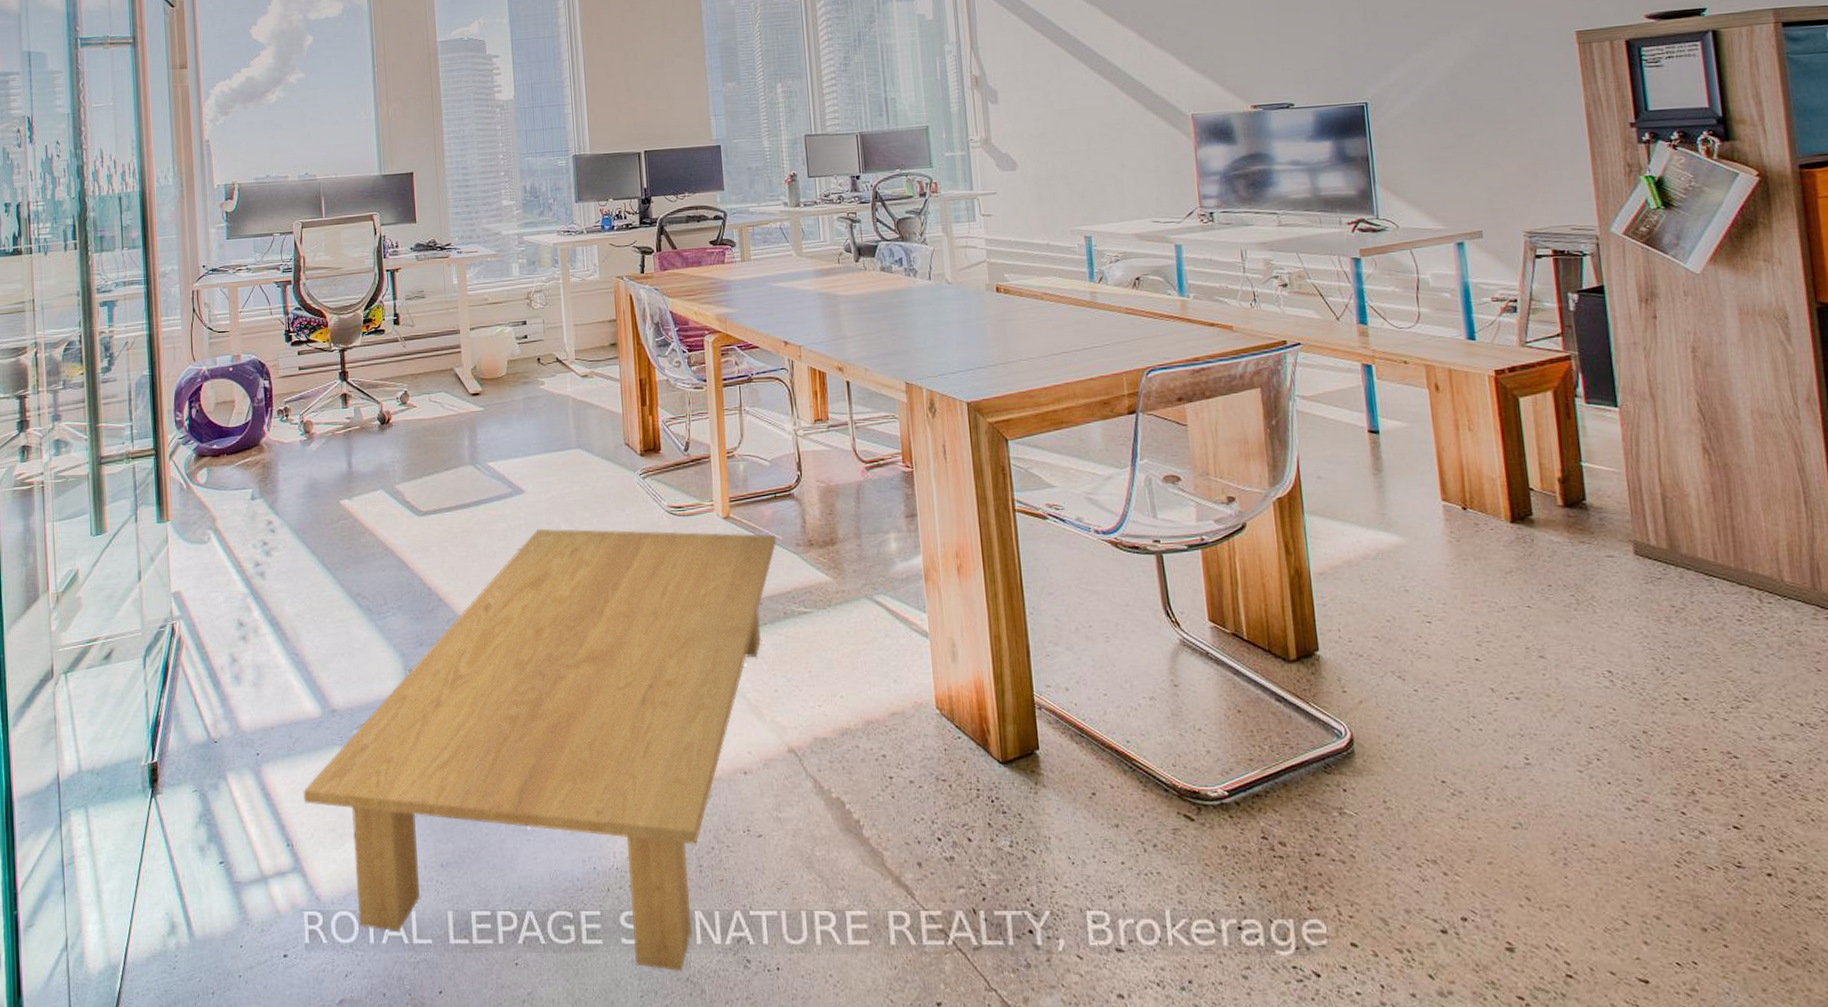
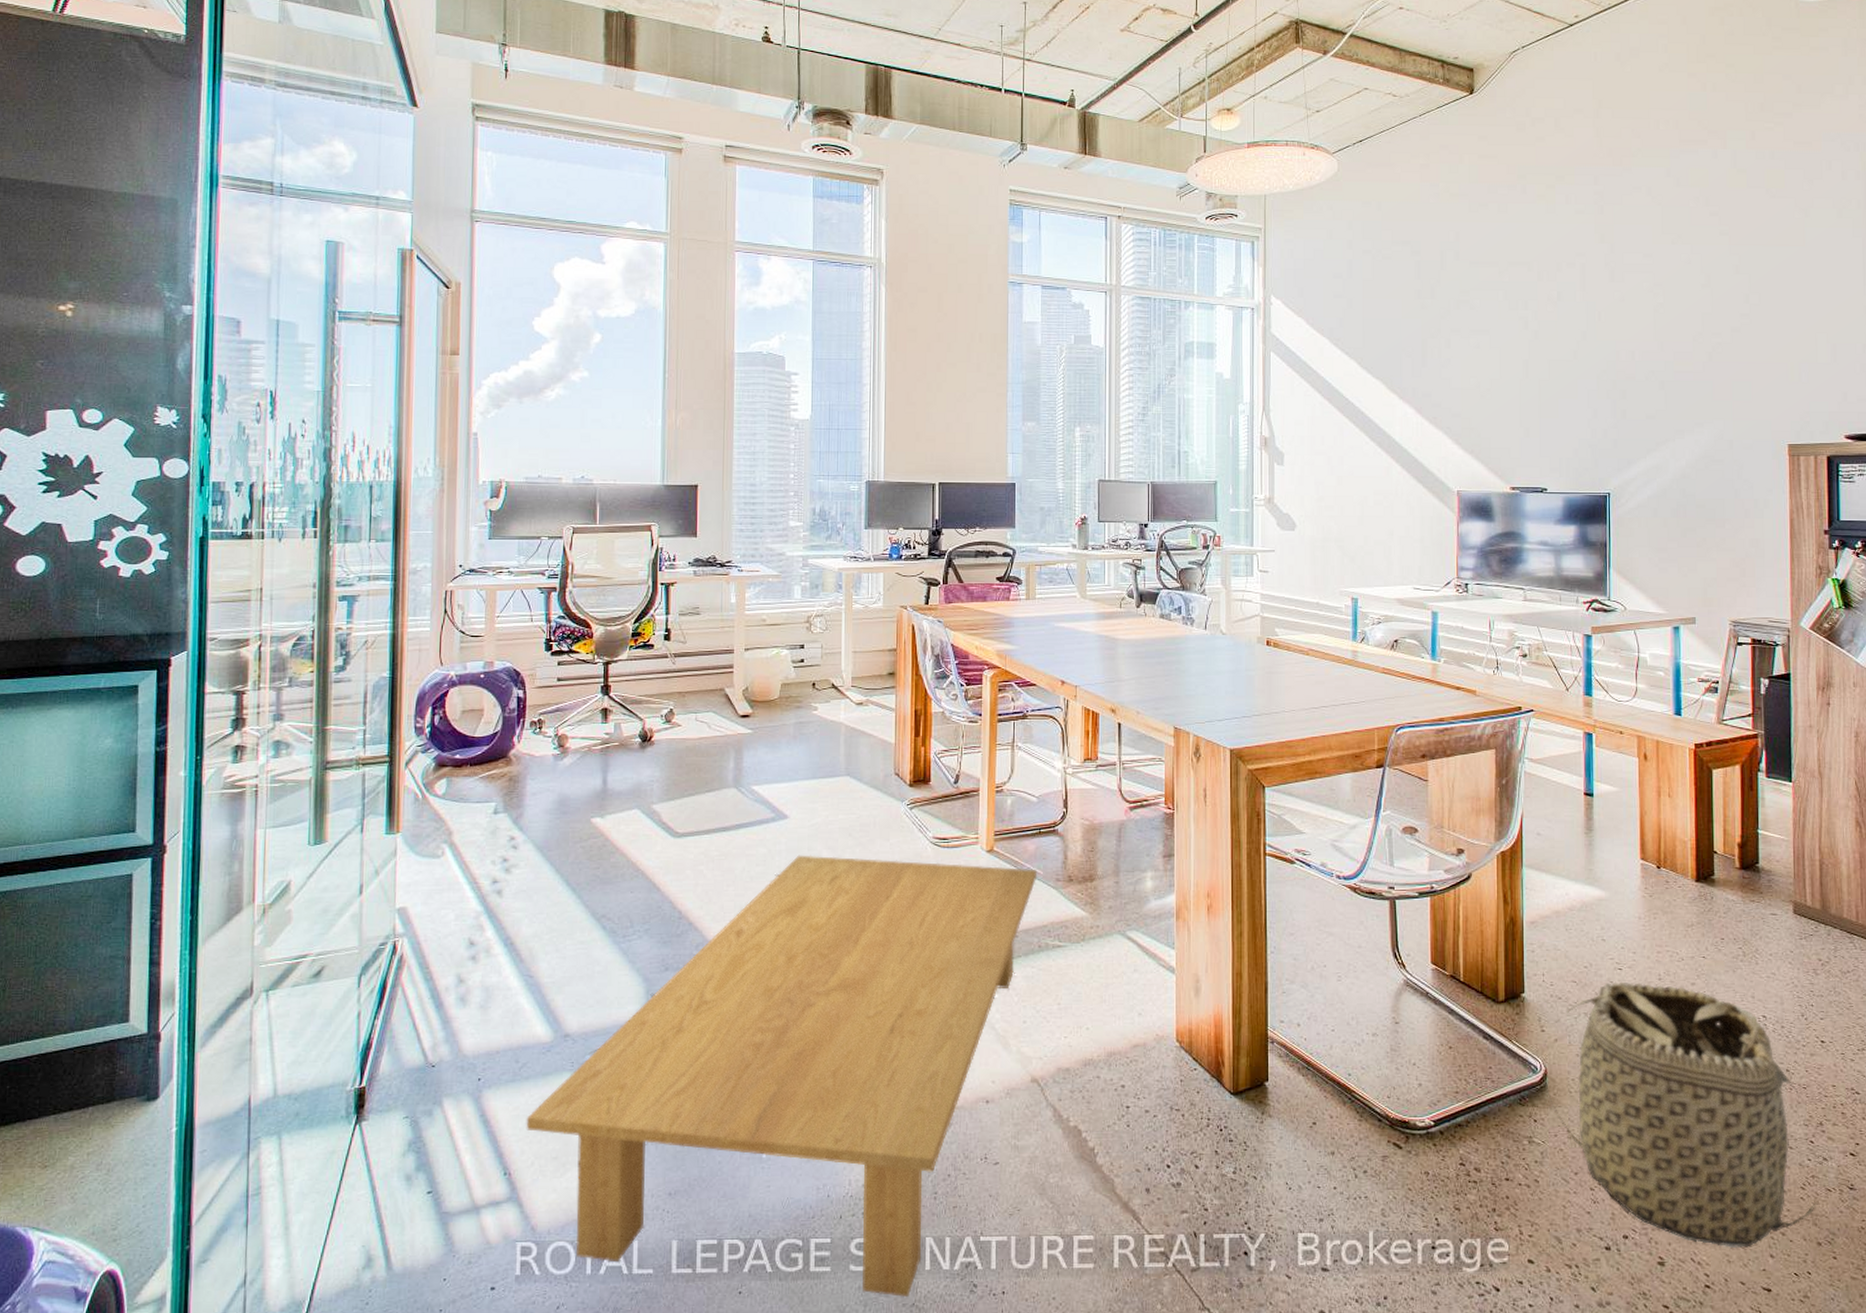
basket: none [1347,636,1698,934] -> present [1541,981,1818,1249]

